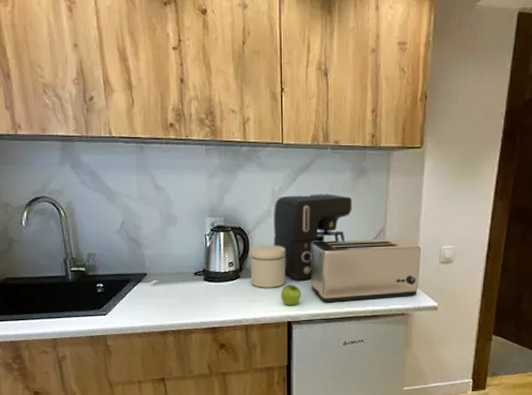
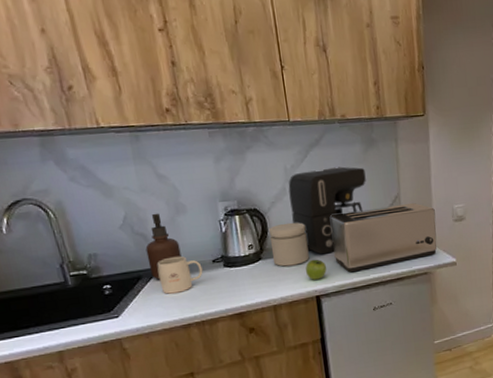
soap dispenser: none [137,221,167,285] -> present [145,213,182,280]
mug: none [145,264,185,300] -> present [157,256,203,294]

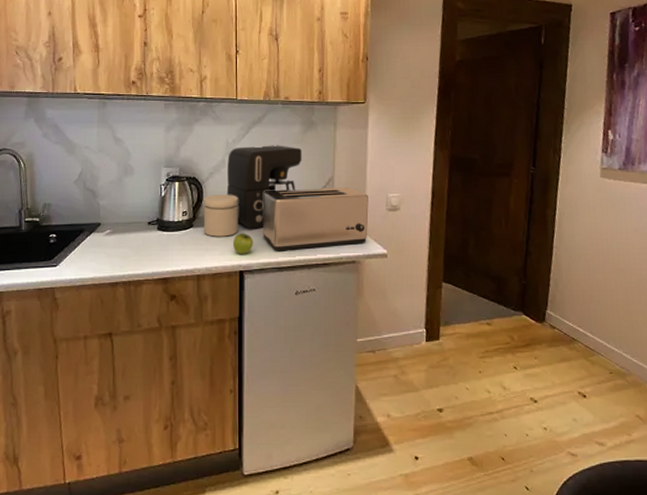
soap dispenser: present [145,213,182,280] -> none [92,172,122,235]
mug: present [157,256,203,294] -> none [98,214,138,250]

